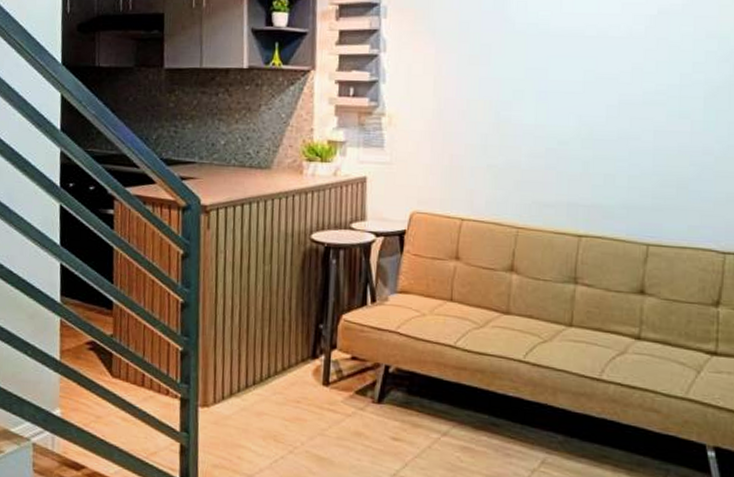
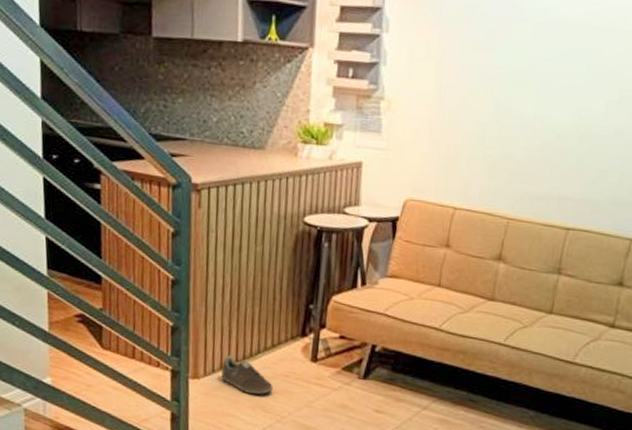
sneaker: none [231,380,284,423] -> present [221,355,273,395]

